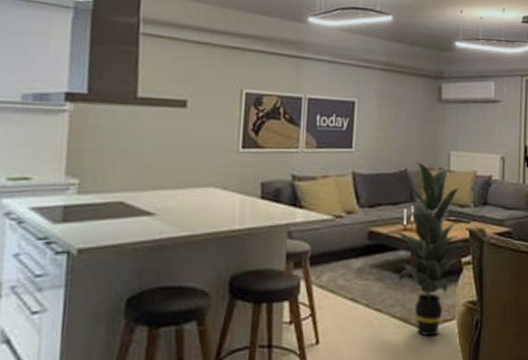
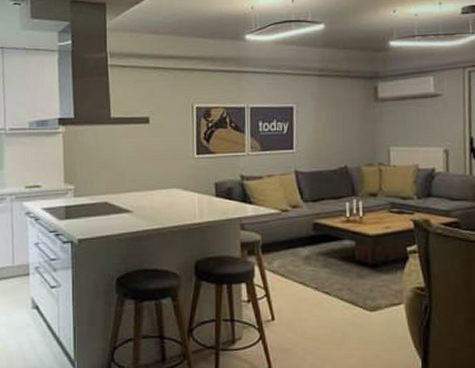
indoor plant: present [380,161,473,337] -> none [323,158,418,319]

